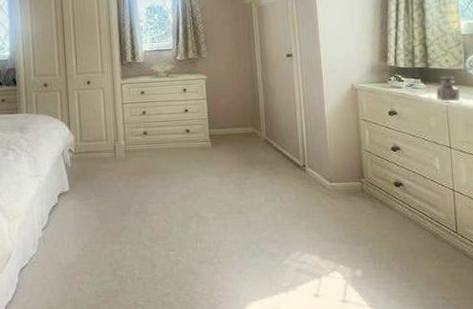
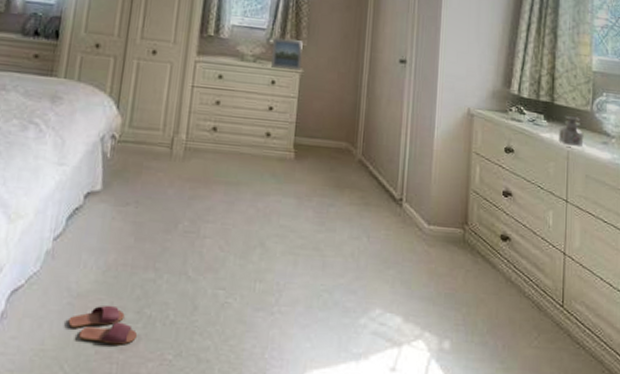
slippers: none [64,271,115,299] -> present [68,305,137,345]
picture frame: none [178,53,206,79] -> present [271,38,303,71]

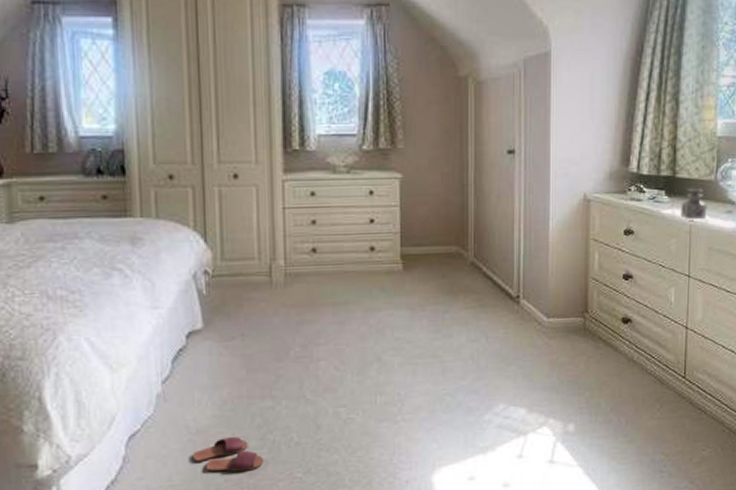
picture frame: present [271,38,303,71] -> none [365,143,401,177]

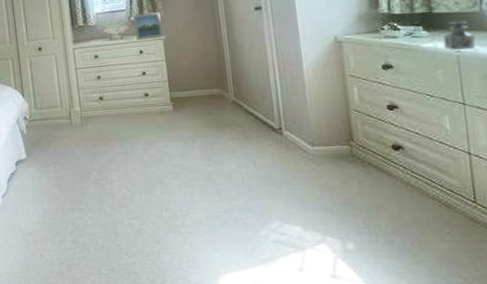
slippers: present [192,436,263,472] -> none [26,238,77,266]
picture frame: none [365,143,401,177] -> present [133,12,164,40]

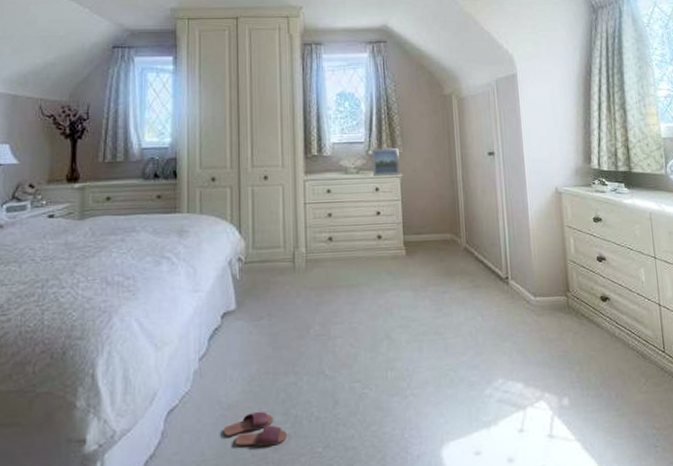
slippers: none [26,238,77,266] -> present [223,411,287,447]
perfume bottle: present [443,19,476,51] -> none [639,180,663,208]

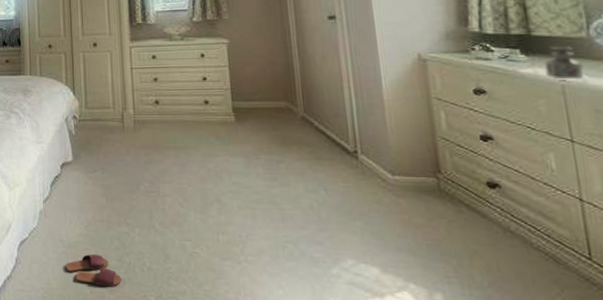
picture frame: present [371,148,401,176] -> none [195,14,228,43]
perfume bottle: none [639,180,663,208] -> present [544,45,584,80]

